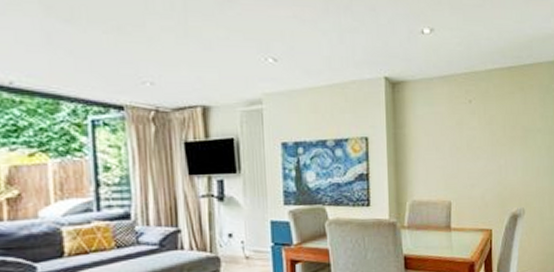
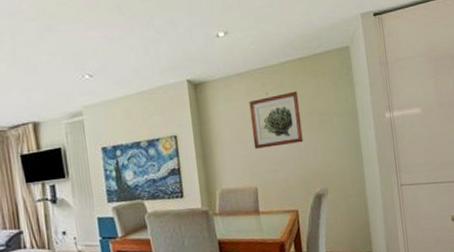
wall art: none [450,102,504,160] -> present [249,91,303,149]

